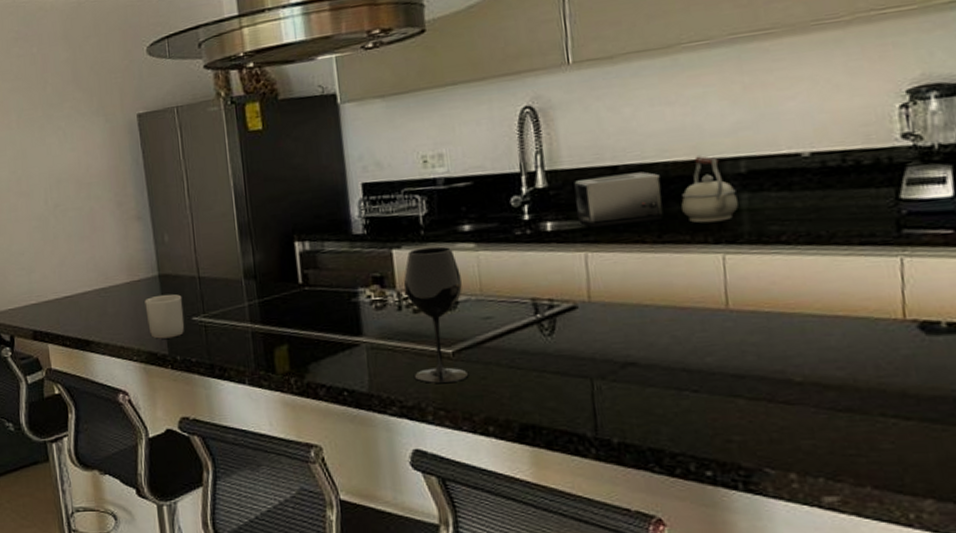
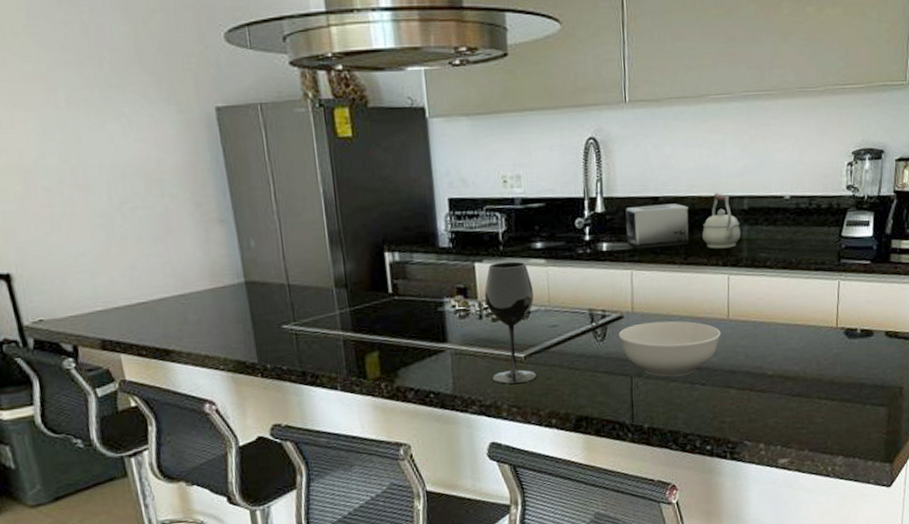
mug: present [145,294,185,339] -> none [230,301,275,348]
bowl: none [571,311,718,381] -> present [618,320,721,377]

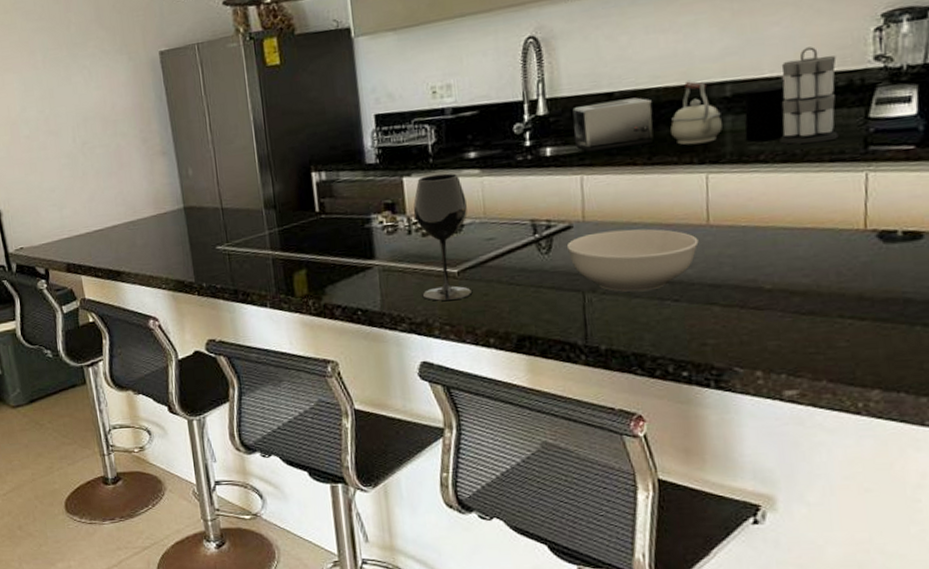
canister: none [757,203,786,251] -> present [744,86,785,142]
spice rack: none [781,173,822,255] -> present [779,46,839,145]

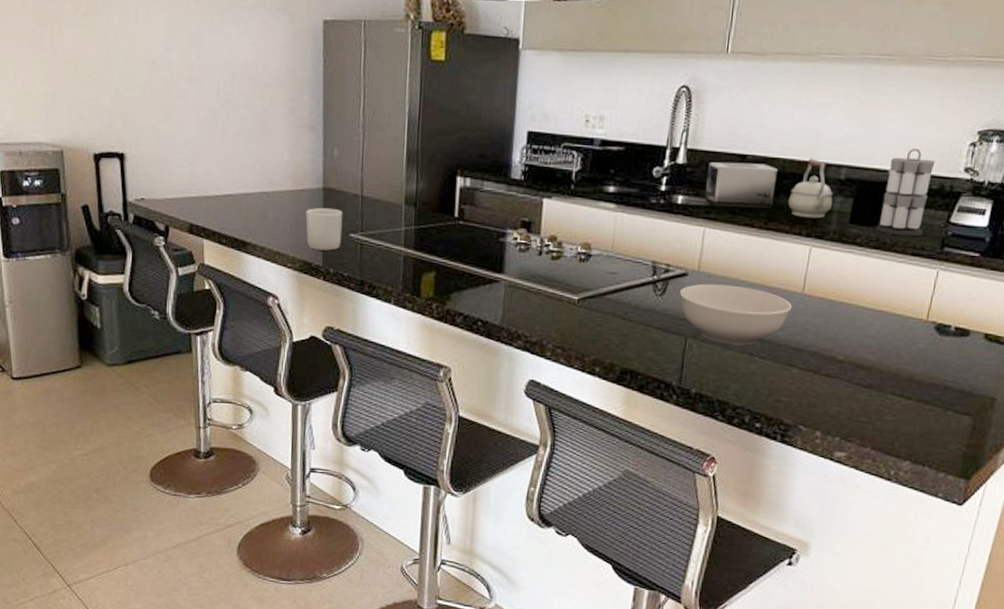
mug: none [171,225,210,268] -> present [305,207,343,251]
wineglass: present [413,173,473,301] -> none [541,201,599,325]

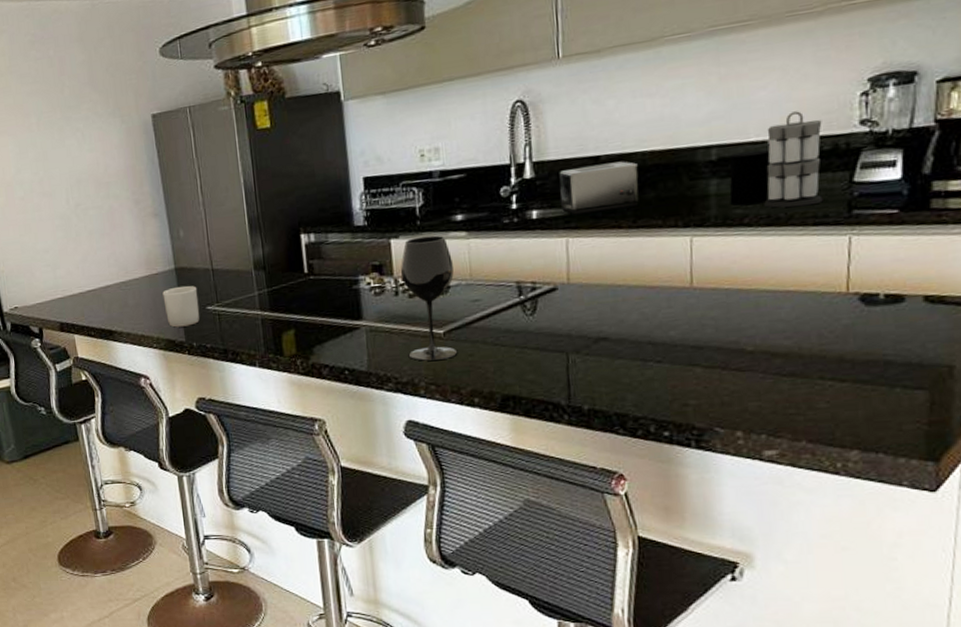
wineglass: none [541,201,599,325] -> present [401,235,458,361]
bowl: present [679,283,792,345] -> none [551,291,682,353]
kettle: present [788,158,833,219] -> none [656,145,709,209]

